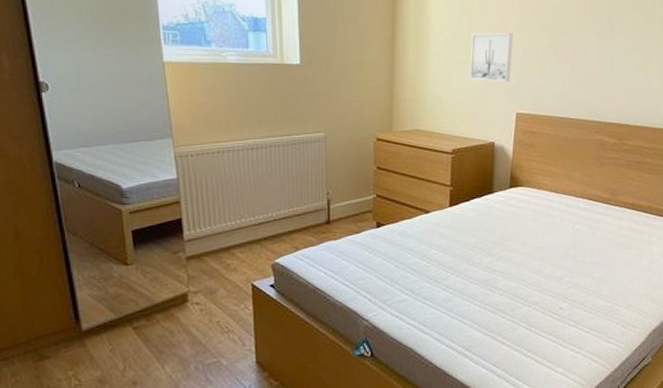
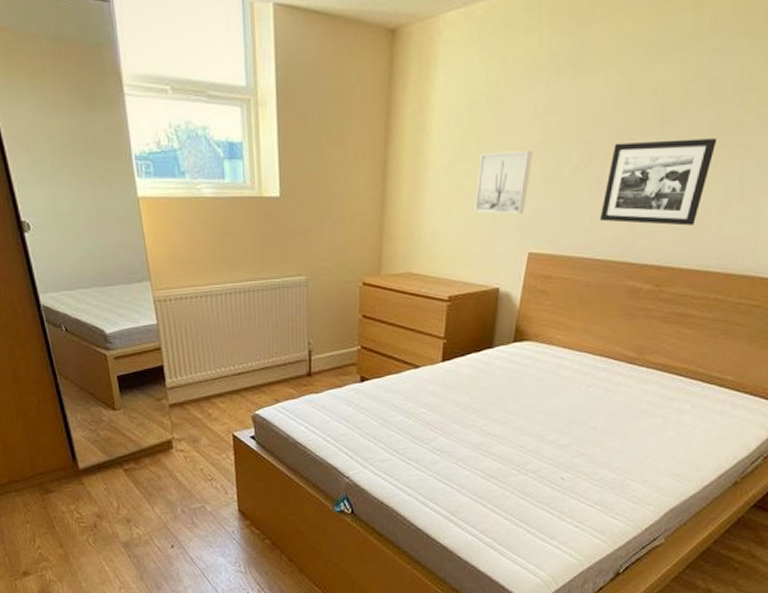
picture frame: none [569,28,650,92] -> present [599,138,717,226]

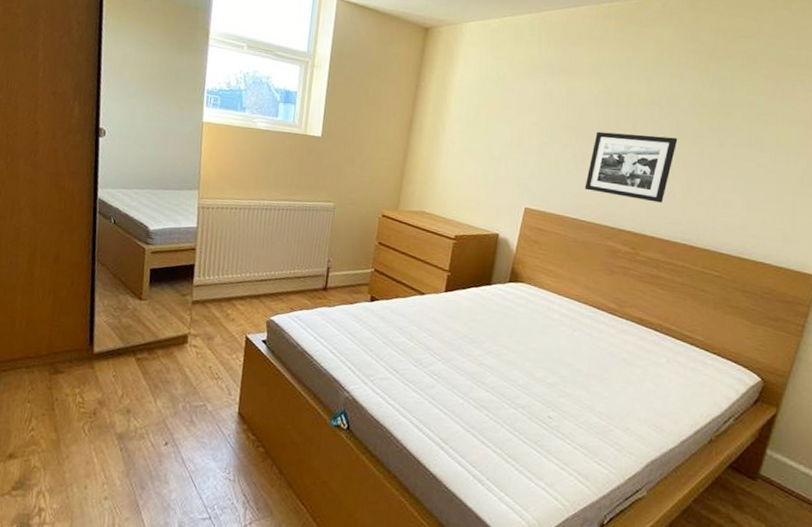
wall art: present [474,151,533,215] -> none [481,124,531,177]

